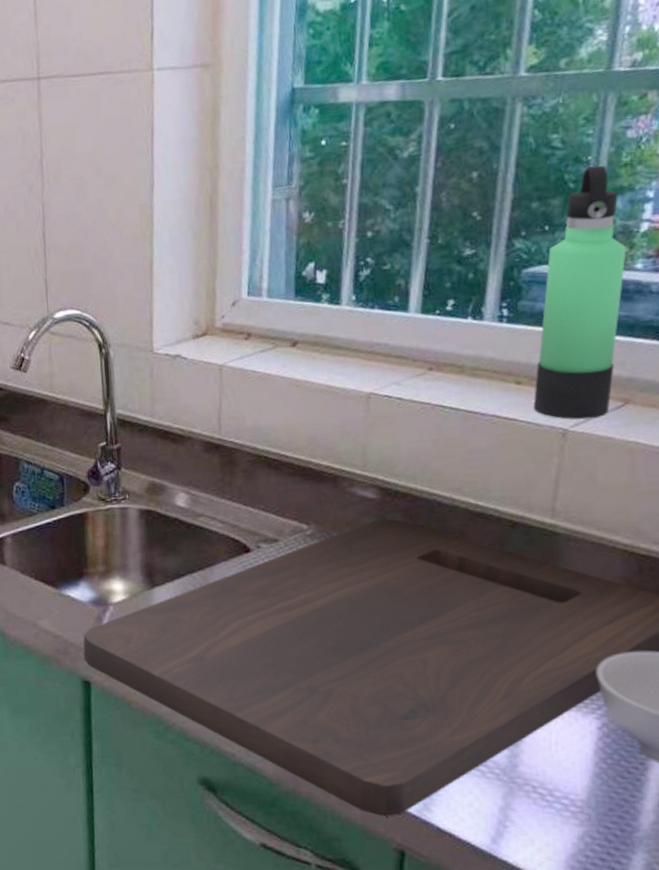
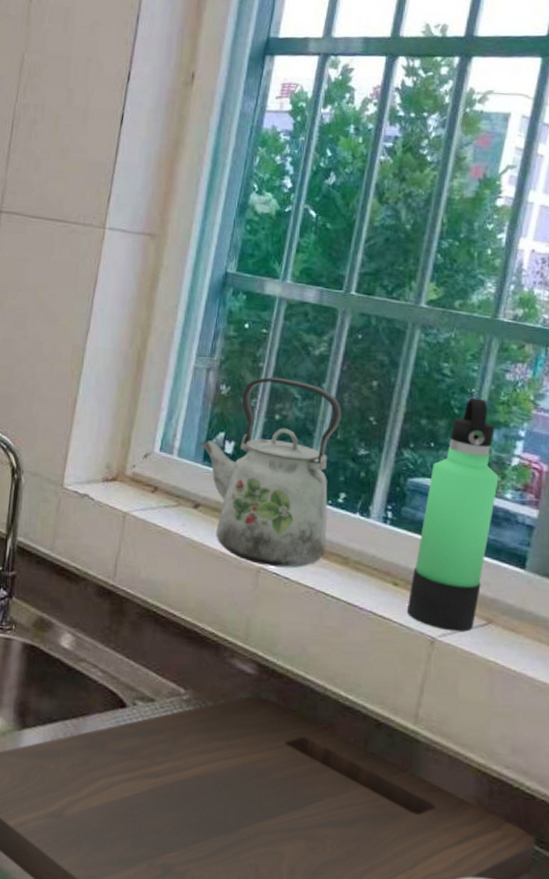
kettle: none [289,190,442,391] -> present [200,377,342,569]

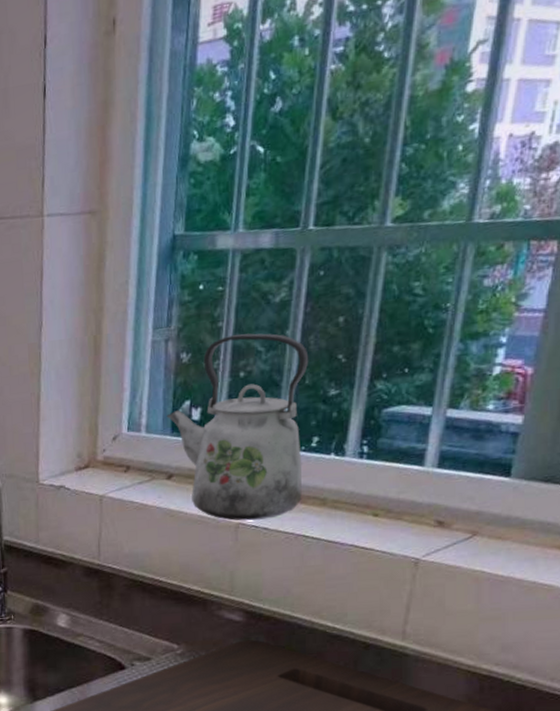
thermos bottle: present [406,398,499,632] -> none [388,311,479,550]

